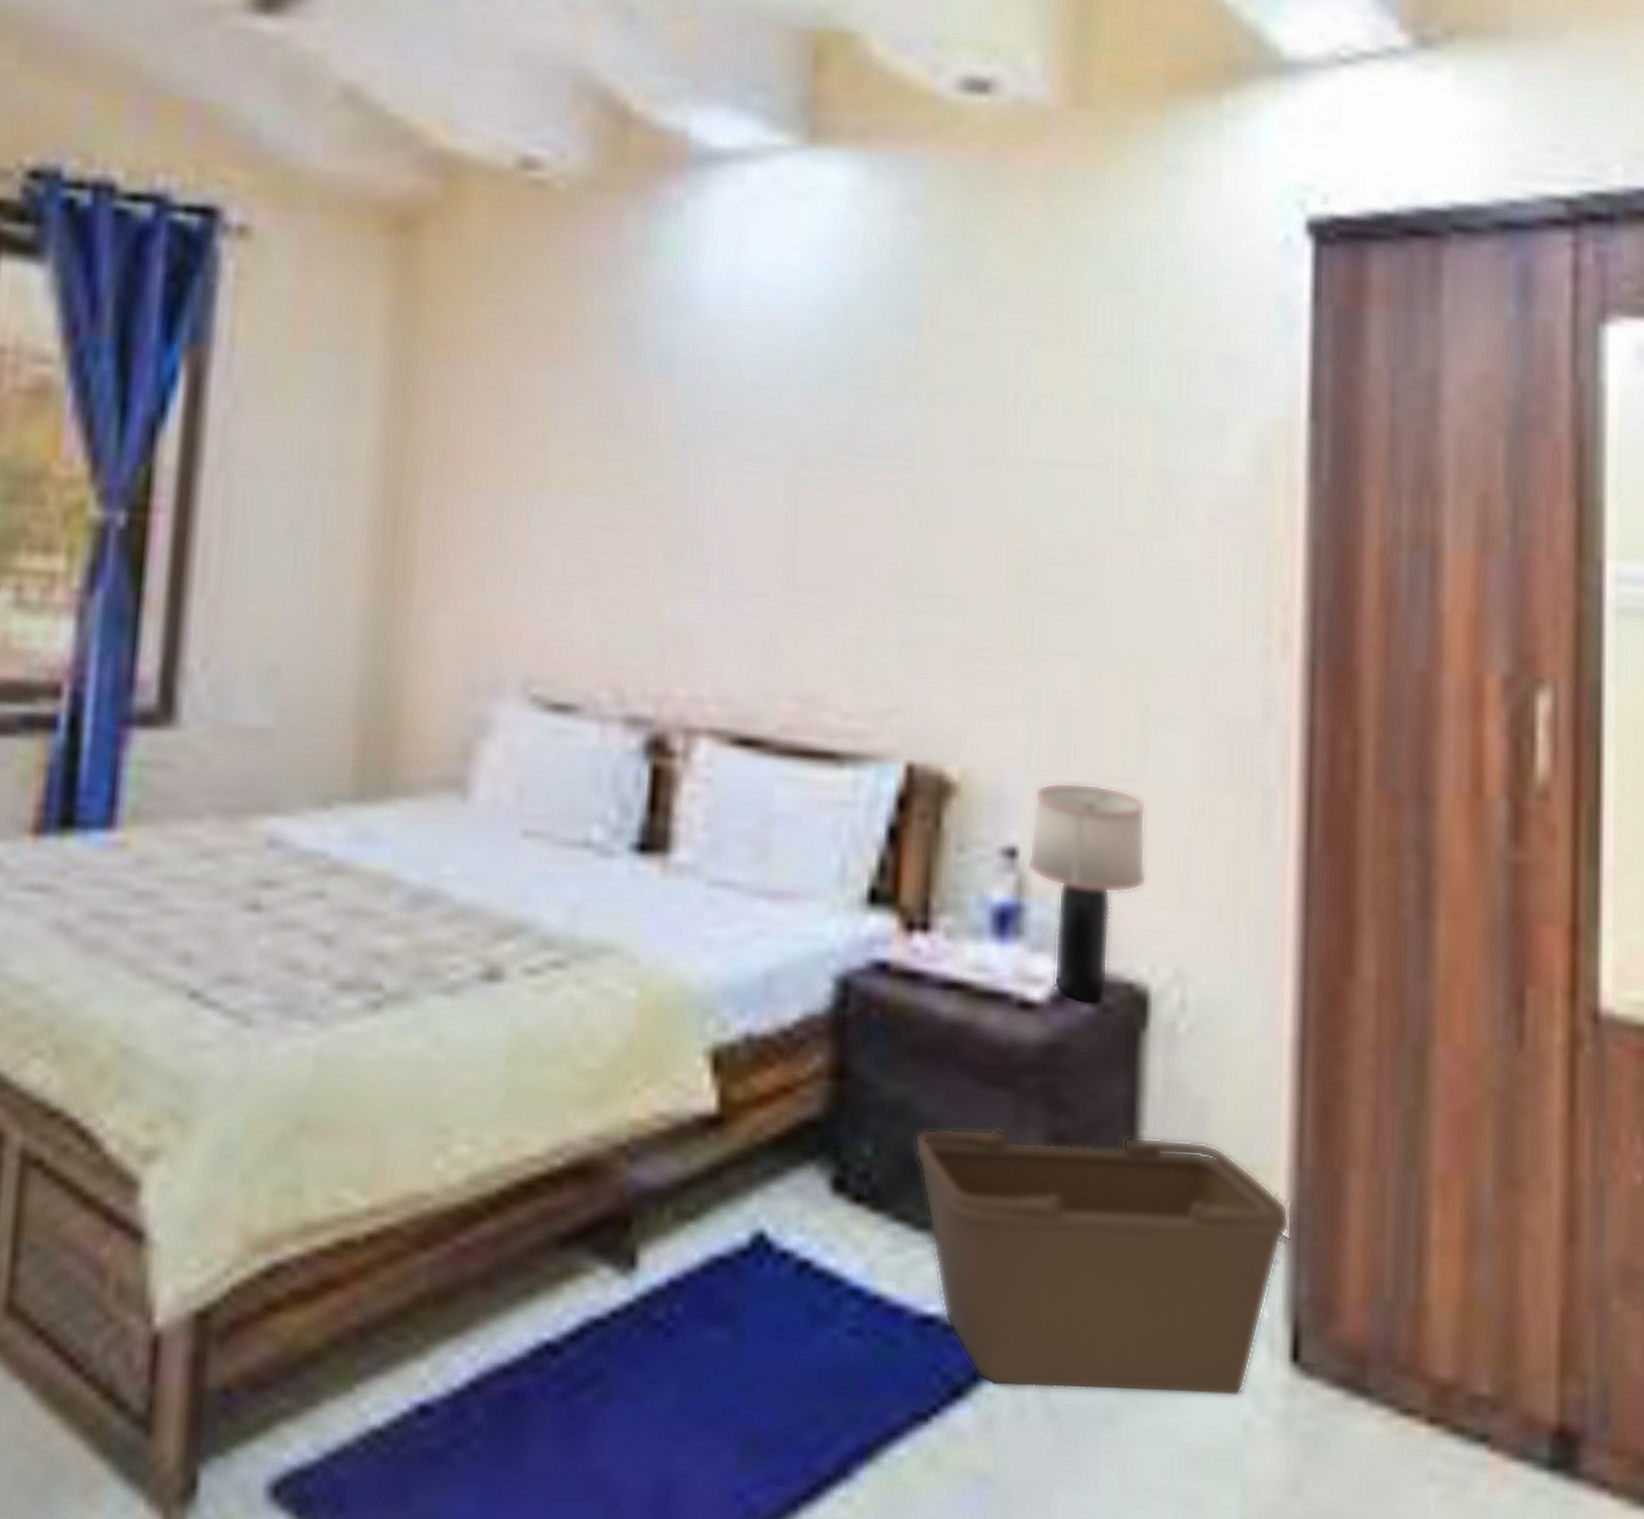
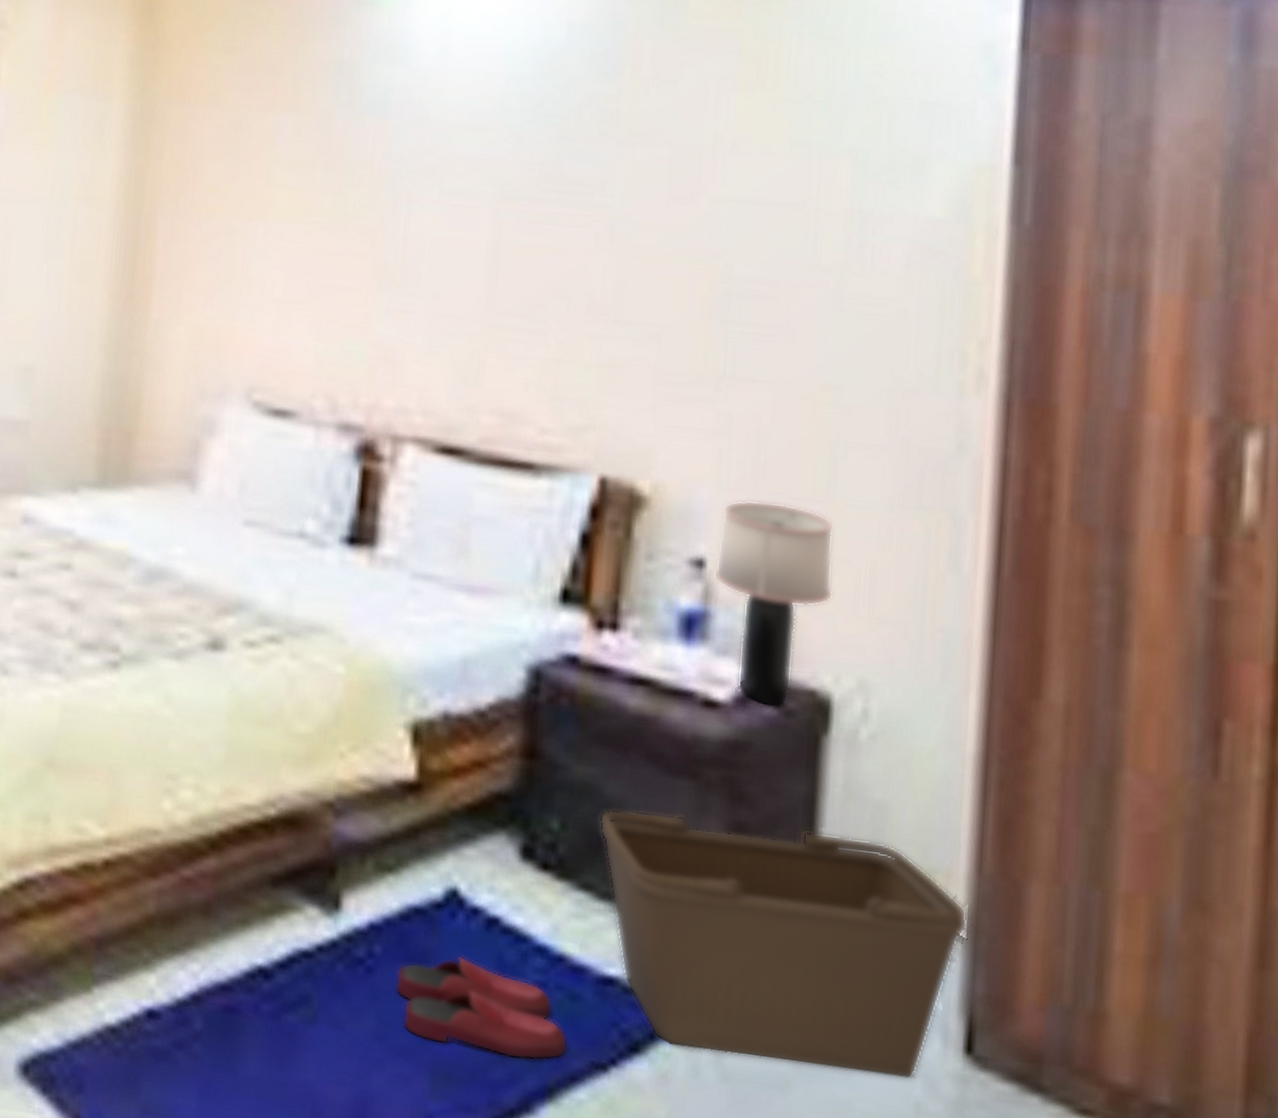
slippers: none [699,1307,886,1418] -> present [395,956,568,1060]

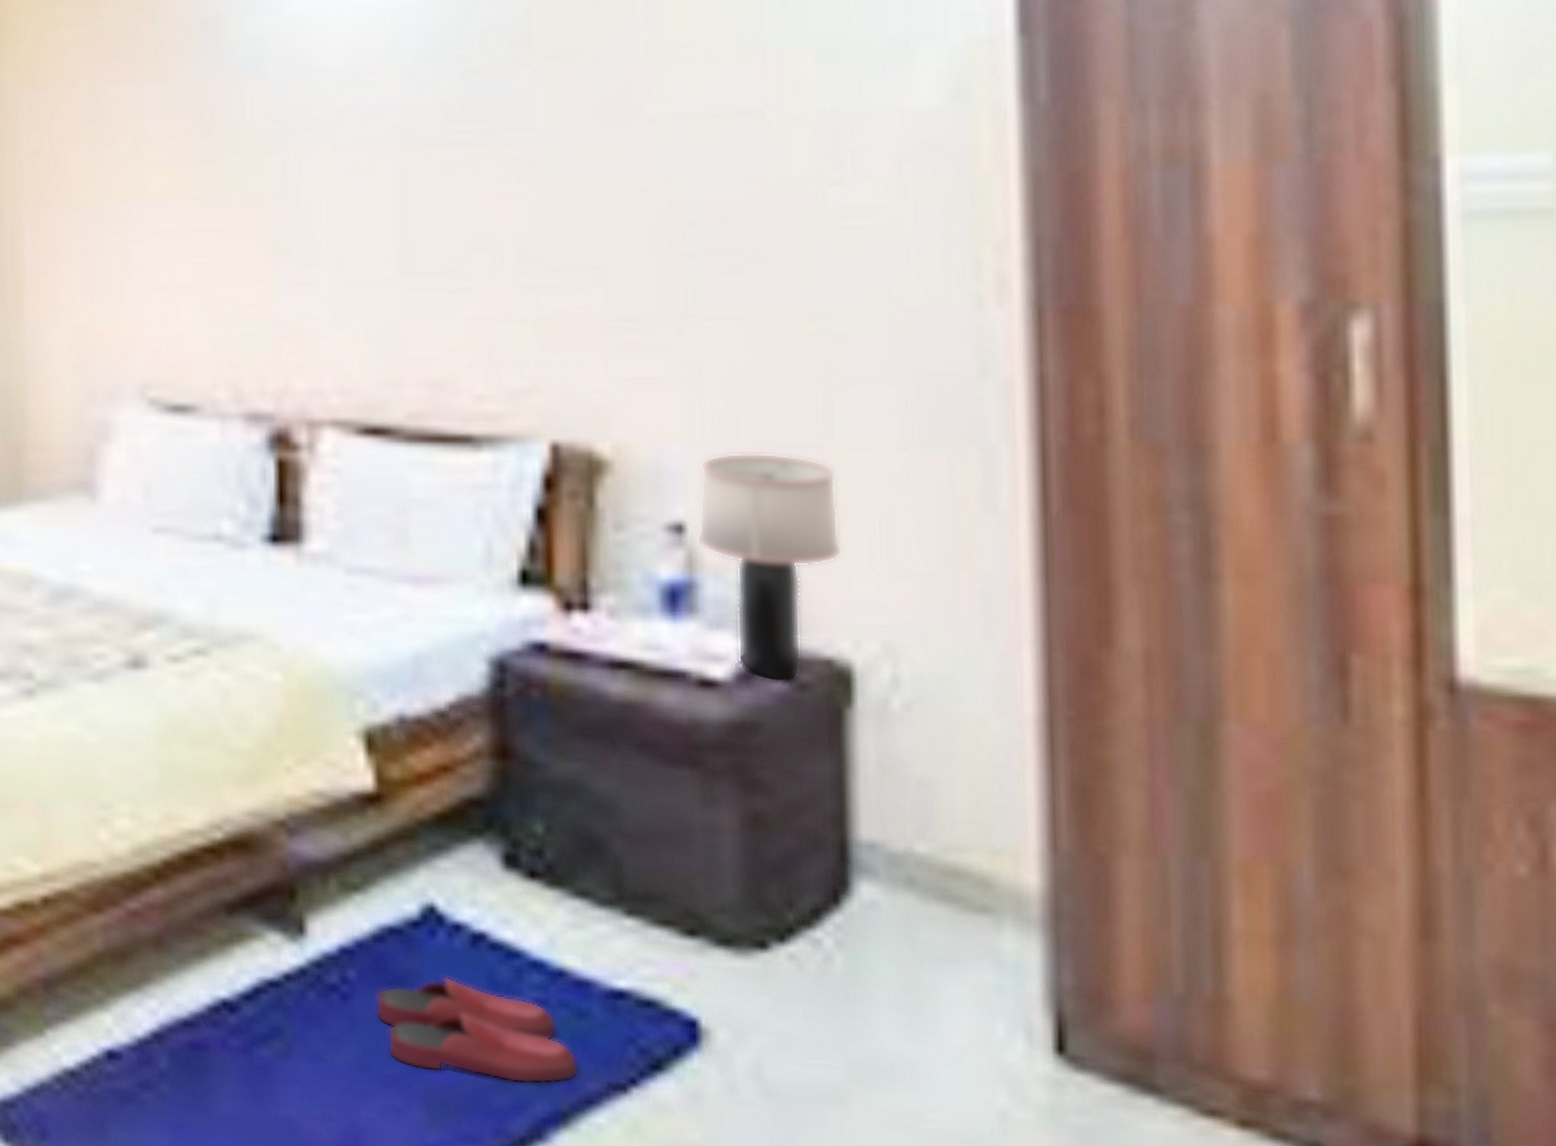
bicycle basket: present [599,808,968,1080] -> none [590,806,1045,1086]

